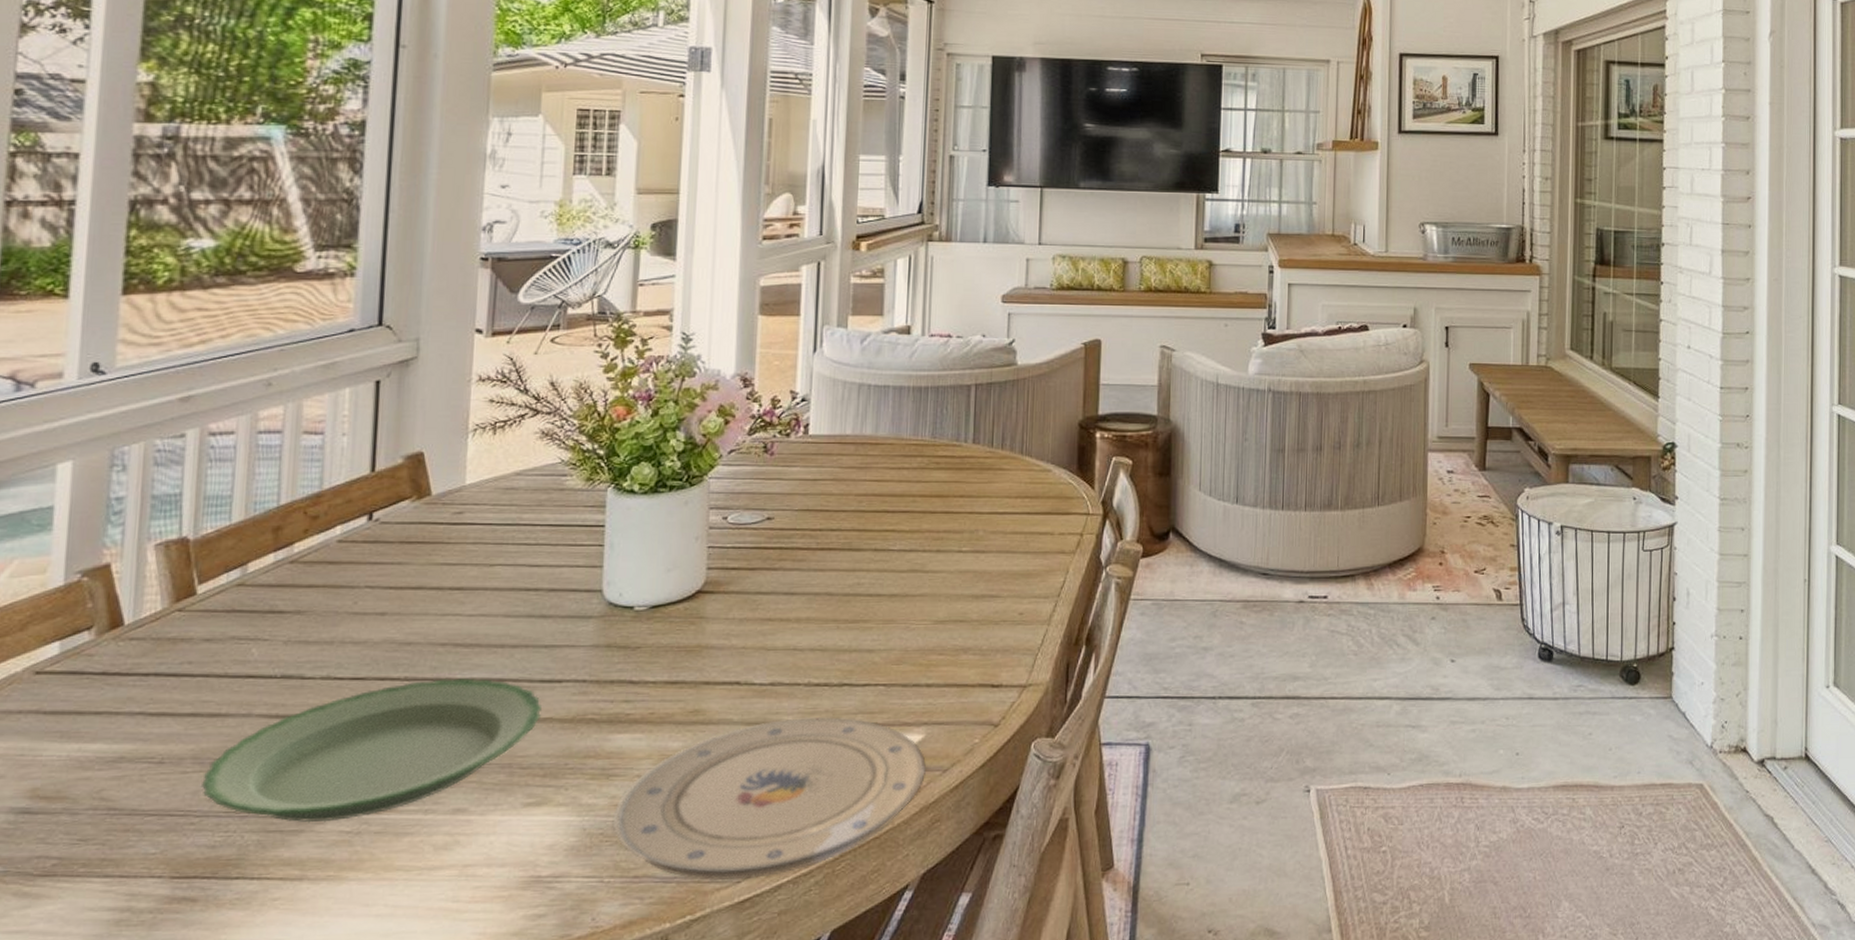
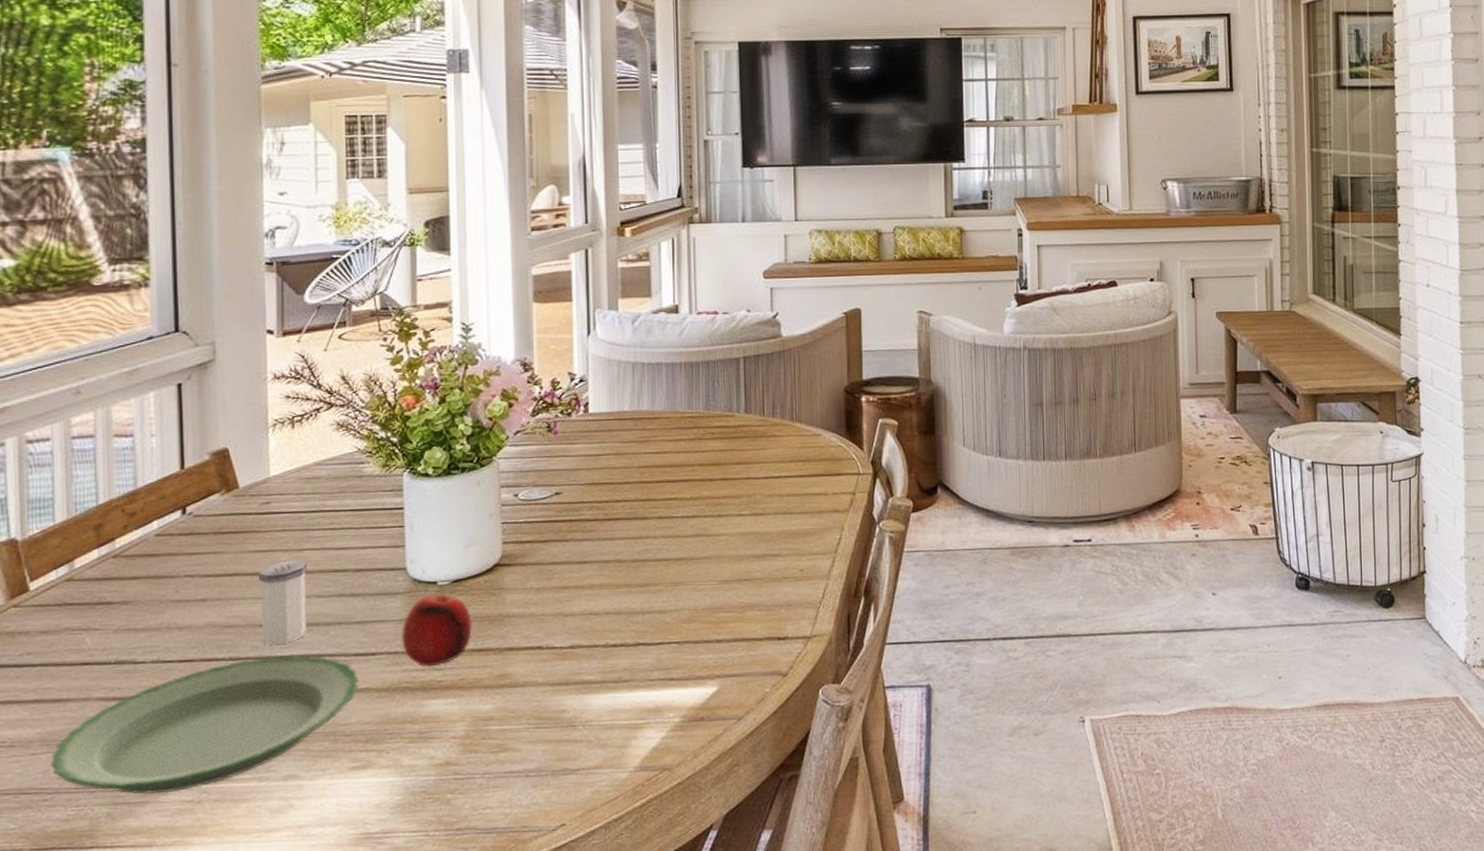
salt shaker: none [442,575,498,667] -> present [258,559,308,646]
fruit: none [590,619,668,698] -> present [400,593,472,667]
plate: present [612,717,927,881] -> none [433,674,723,830]

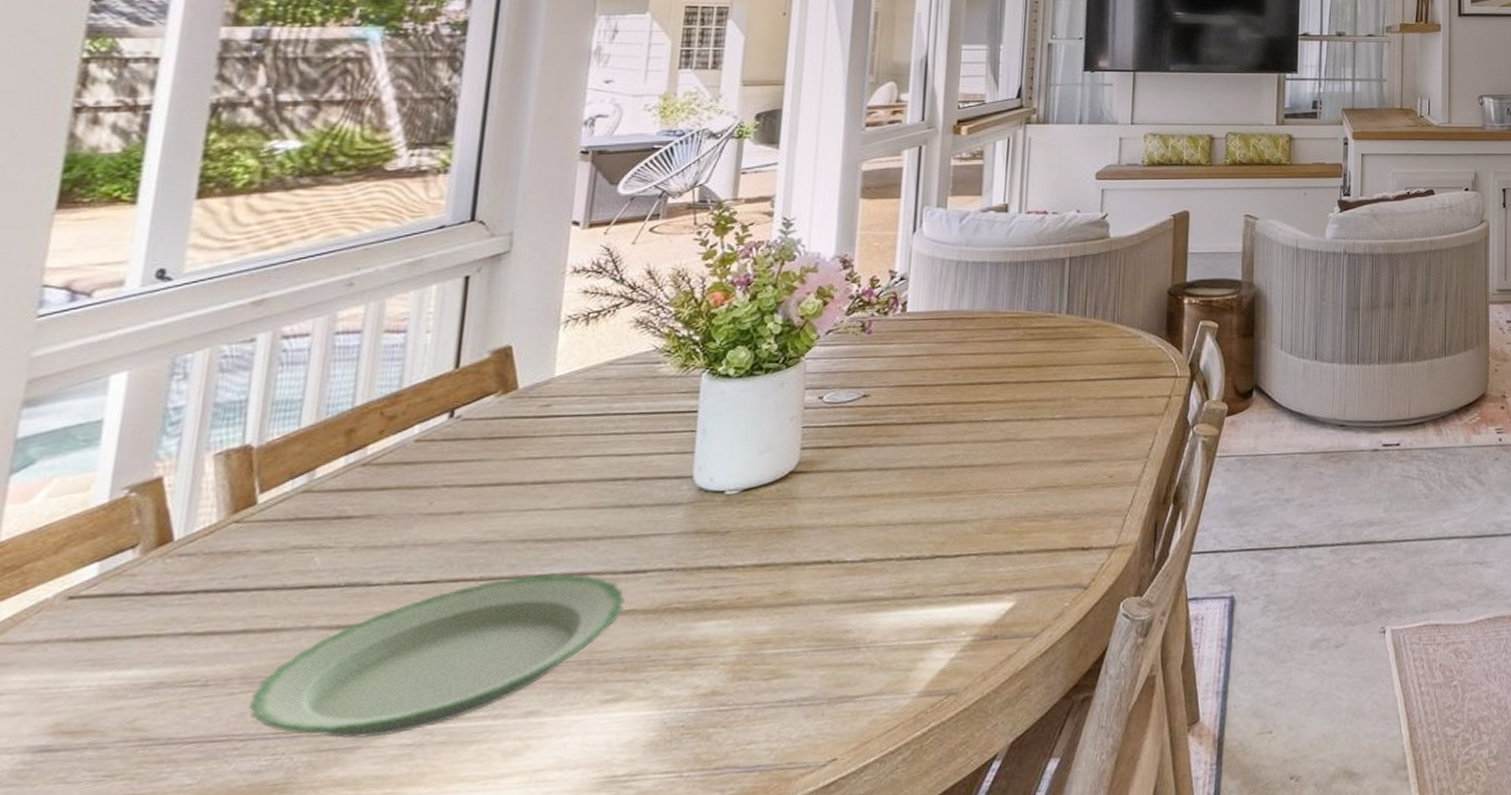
salt shaker: present [258,559,308,646] -> none [521,467,584,564]
fruit: present [400,593,472,667] -> none [677,503,759,585]

